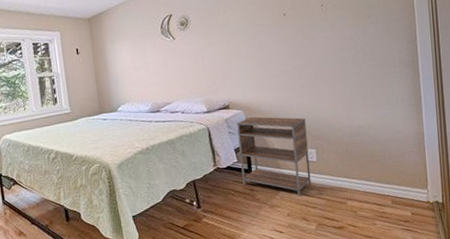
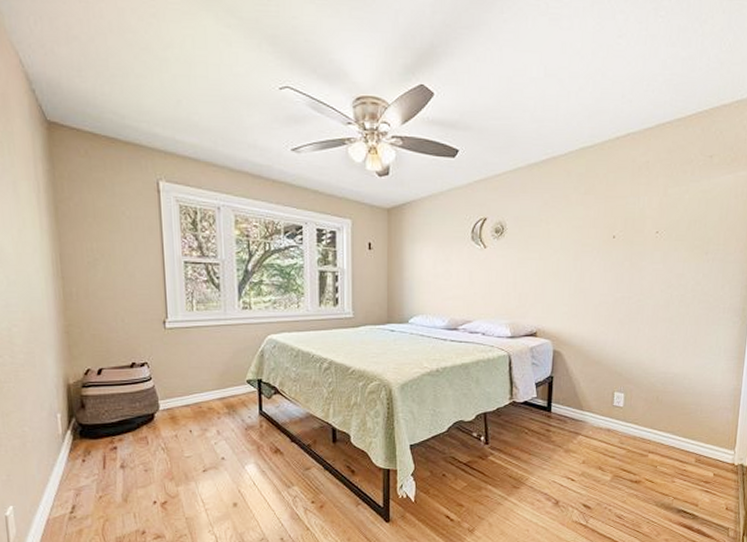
nightstand: present [237,116,311,197] -> none [539,348,618,443]

